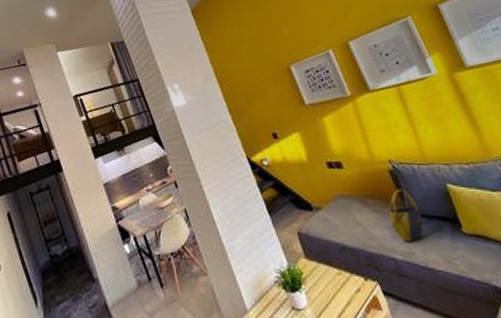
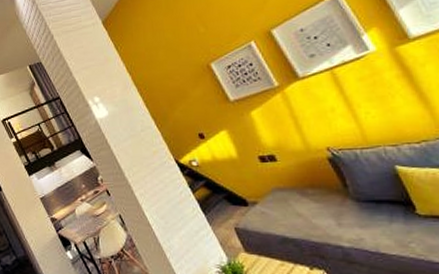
tote bag: present [389,189,424,241] -> none [331,176,372,228]

